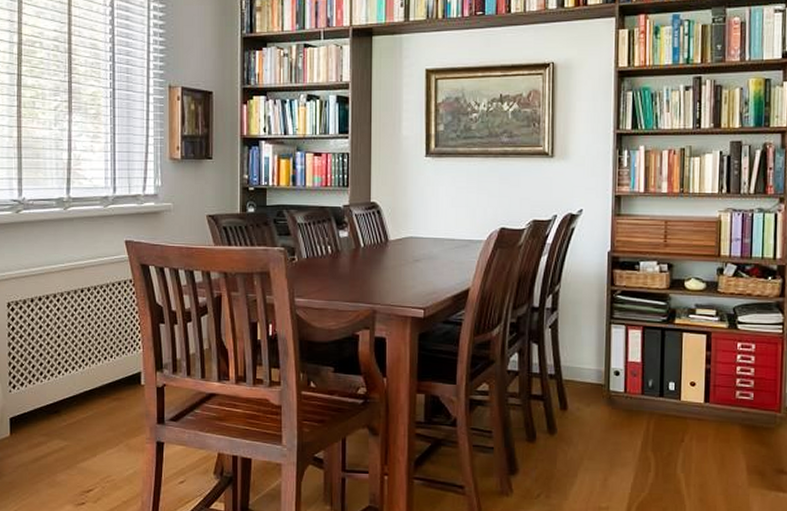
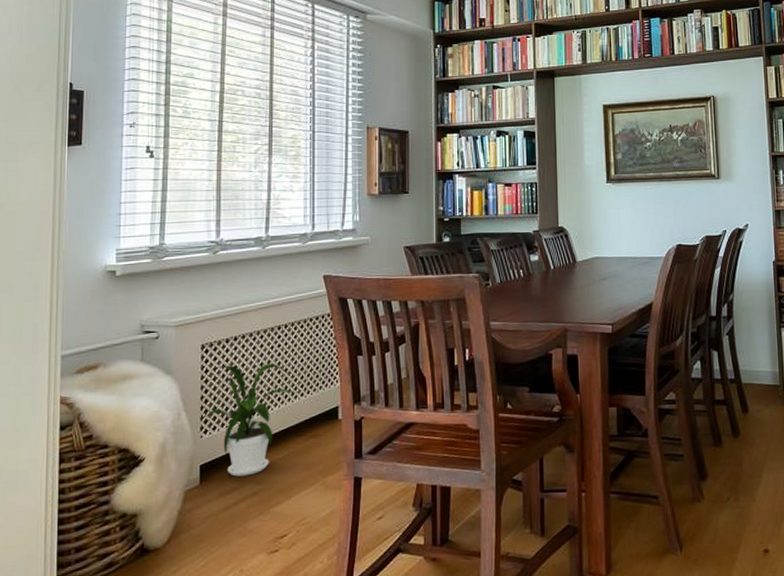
house plant: none [9,324,99,432] -> present [201,363,296,477]

